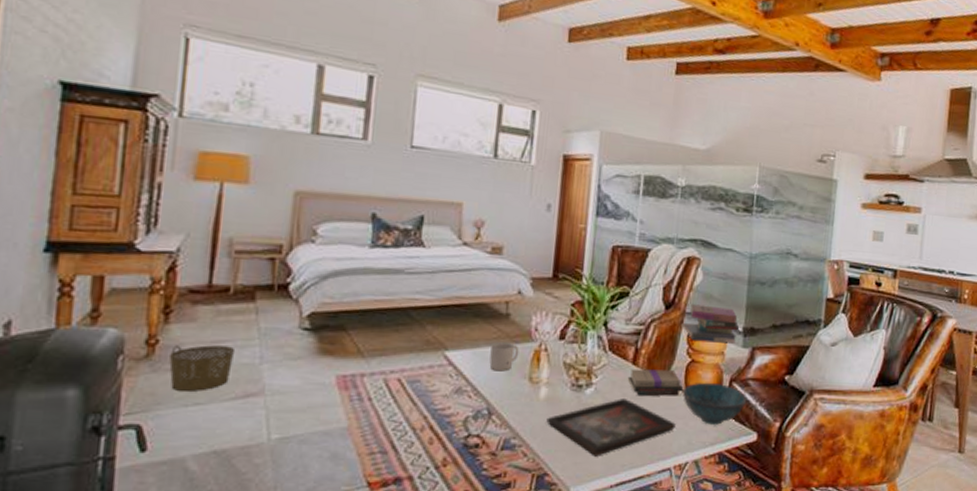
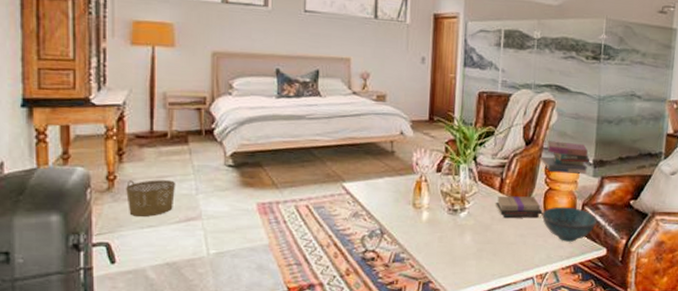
mug: present [489,342,520,372] -> none [379,175,404,199]
decorative tray: present [546,399,676,457] -> none [429,220,537,268]

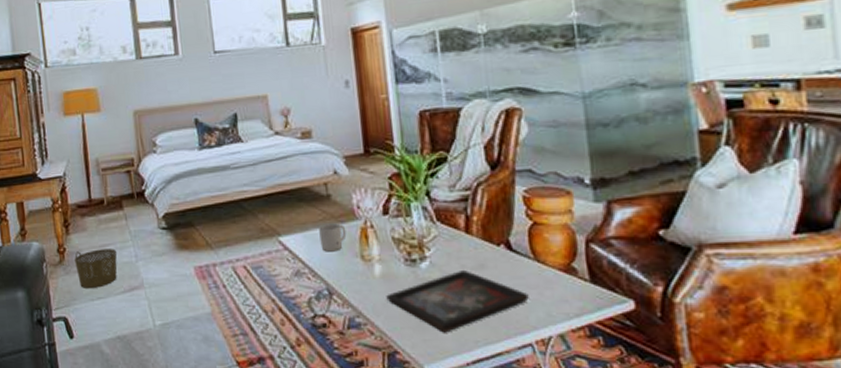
mug: none [379,175,404,199] -> present [319,223,347,252]
decorative tray: none [429,220,537,268] -> present [386,270,529,333]
books: present [495,195,542,219] -> none [463,236,529,267]
books: present [540,141,589,174] -> none [513,159,584,201]
decorative bowl: present [541,206,598,242] -> none [528,245,613,293]

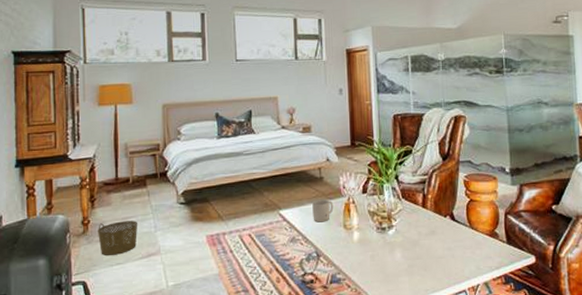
decorative tray: present [386,270,529,333] -> none [361,236,465,284]

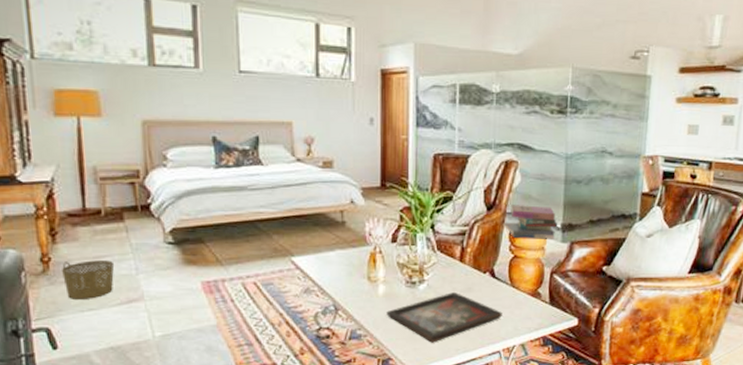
mug: present [312,200,334,223] -> none [331,247,357,273]
decorative tray: none [361,236,465,284] -> present [386,292,503,343]
books: none [458,153,506,184] -> present [503,205,557,239]

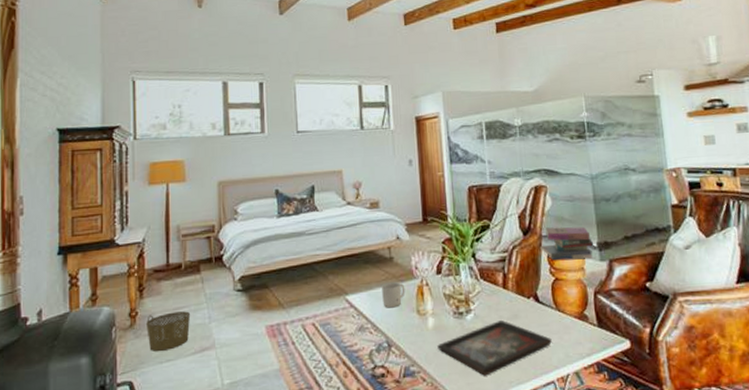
mug: none [331,247,357,273] -> present [382,282,406,308]

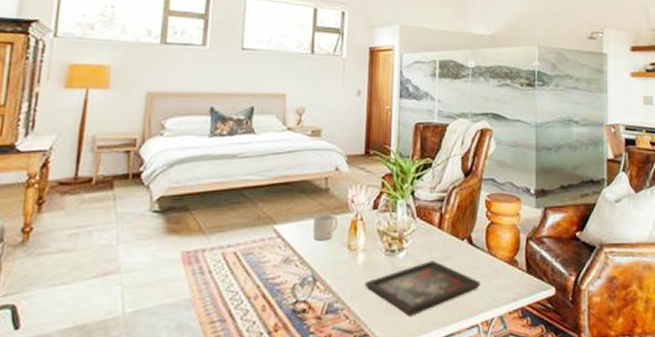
basket: present [145,311,191,351] -> none [40,230,97,272]
books: present [540,226,593,260] -> none [480,171,530,205]

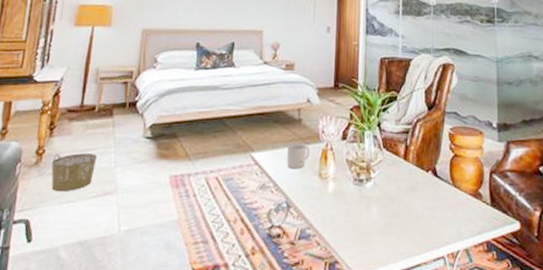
basket: none [40,230,97,272] -> present [51,153,98,191]
decorative tray: present [365,261,481,316] -> none [335,191,446,245]

